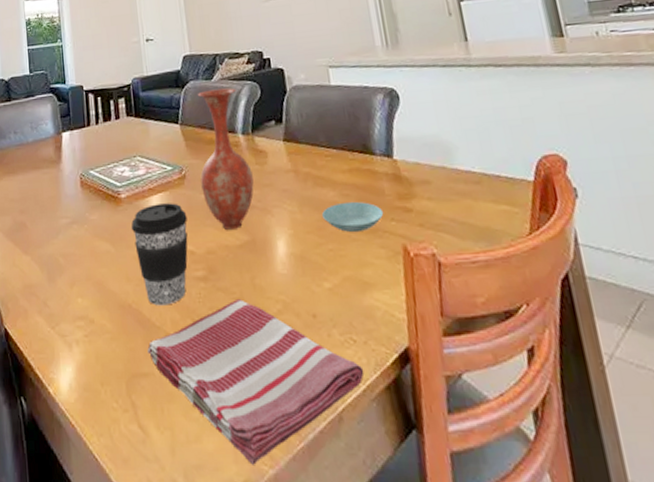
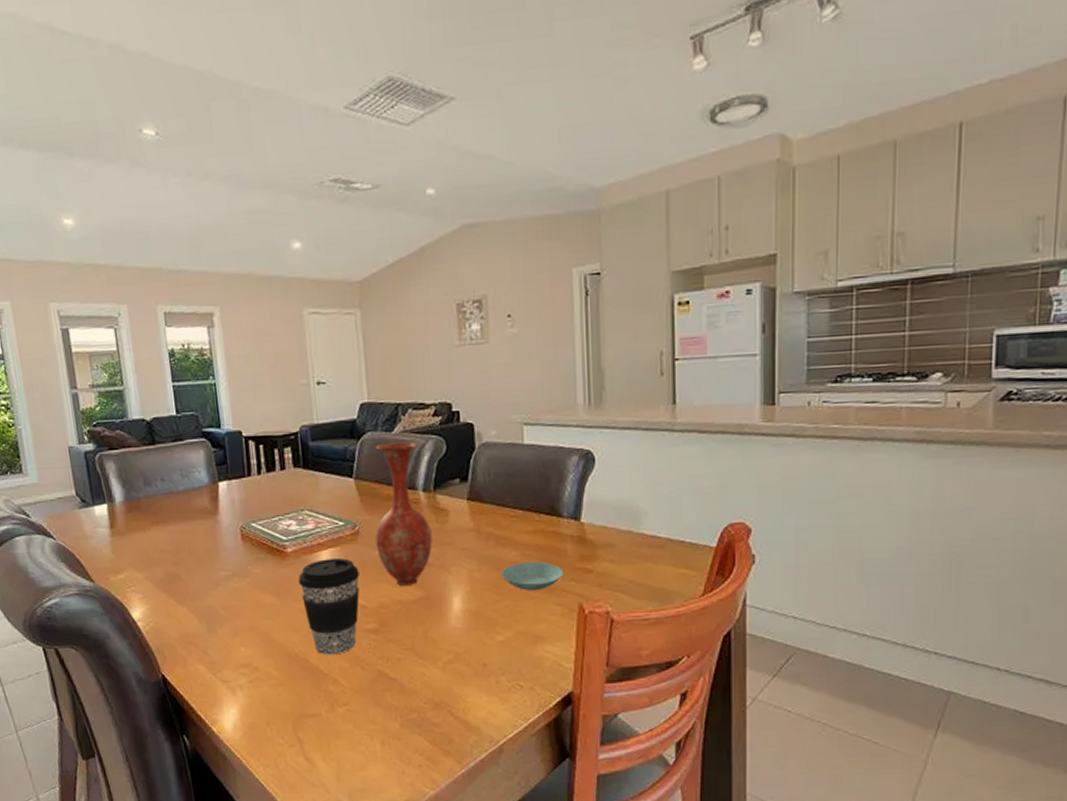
dish towel: present [147,299,365,465] -> none [314,650,528,788]

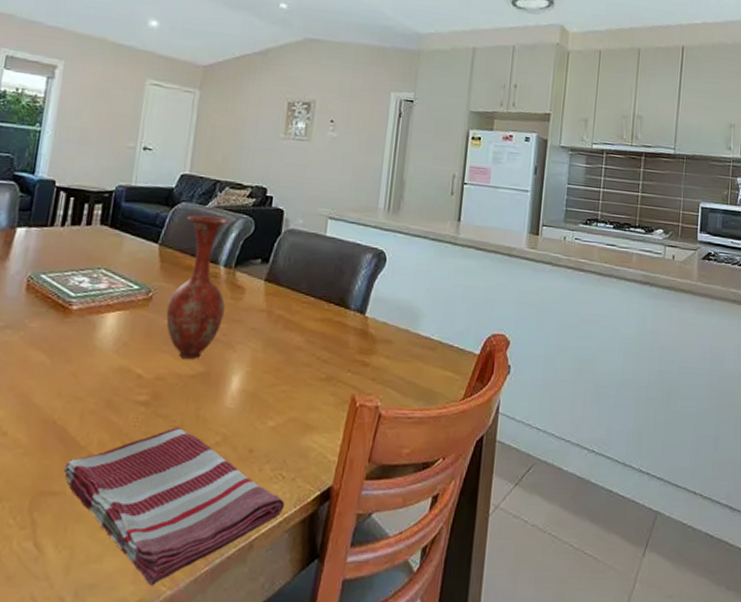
coffee cup: present [298,558,360,655] -> none [75,321,144,426]
dish towel: none [314,650,528,788] -> present [63,427,285,586]
saucer: present [500,561,564,591] -> none [283,348,343,378]

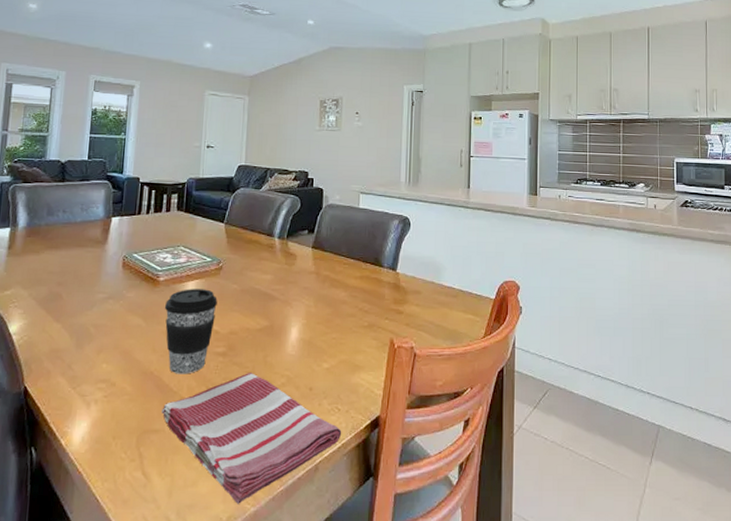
coffee cup: none [75,321,144,426] -> present [164,289,217,374]
vase: present [166,215,230,359] -> none [235,198,281,316]

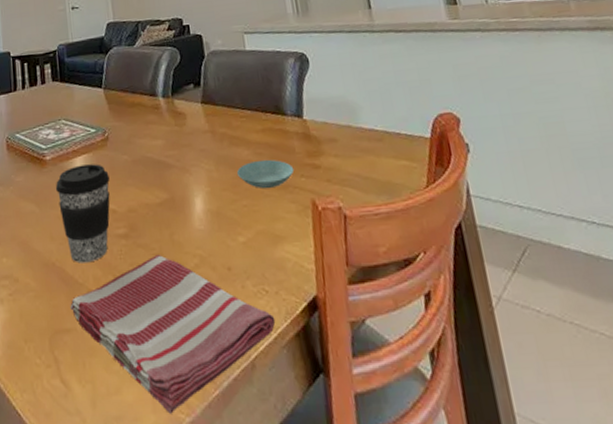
saucer: none [331,301,381,326] -> present [236,159,295,189]

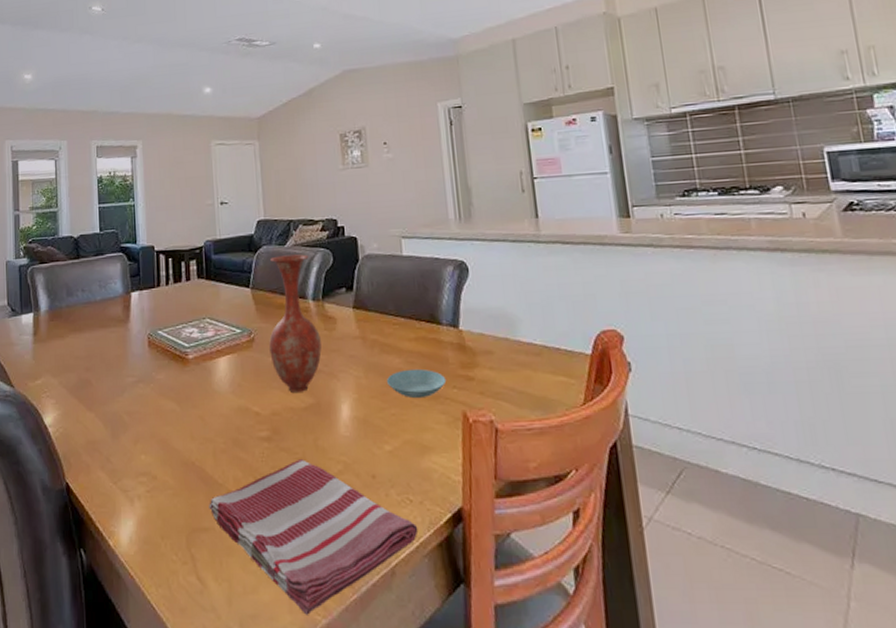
coffee cup: present [55,164,110,263] -> none [197,365,254,464]
vase: none [120,53,173,189] -> present [269,254,322,392]

